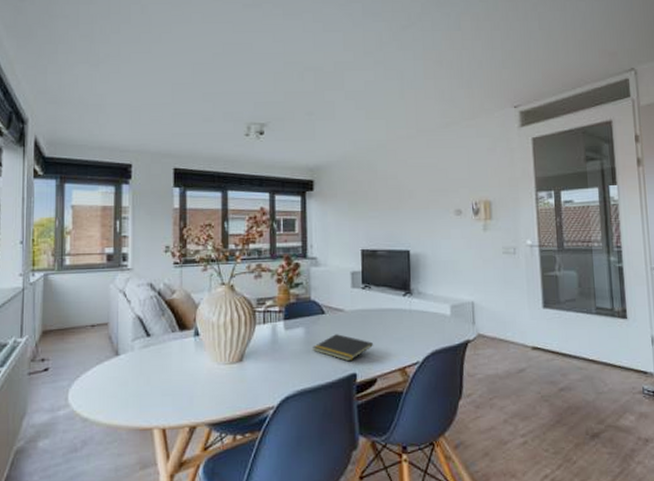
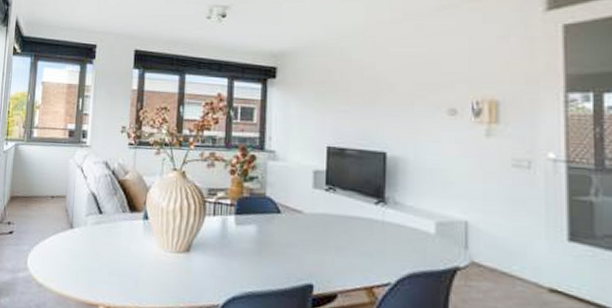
notepad: present [313,334,373,362] -> none [265,237,335,270]

